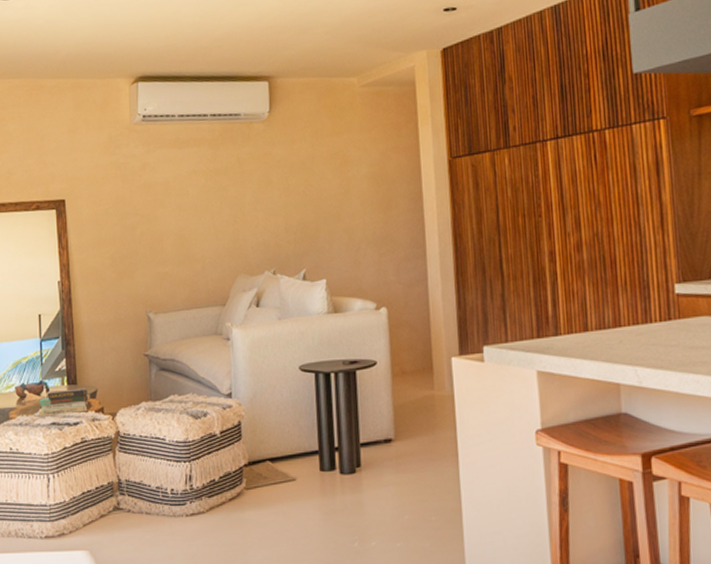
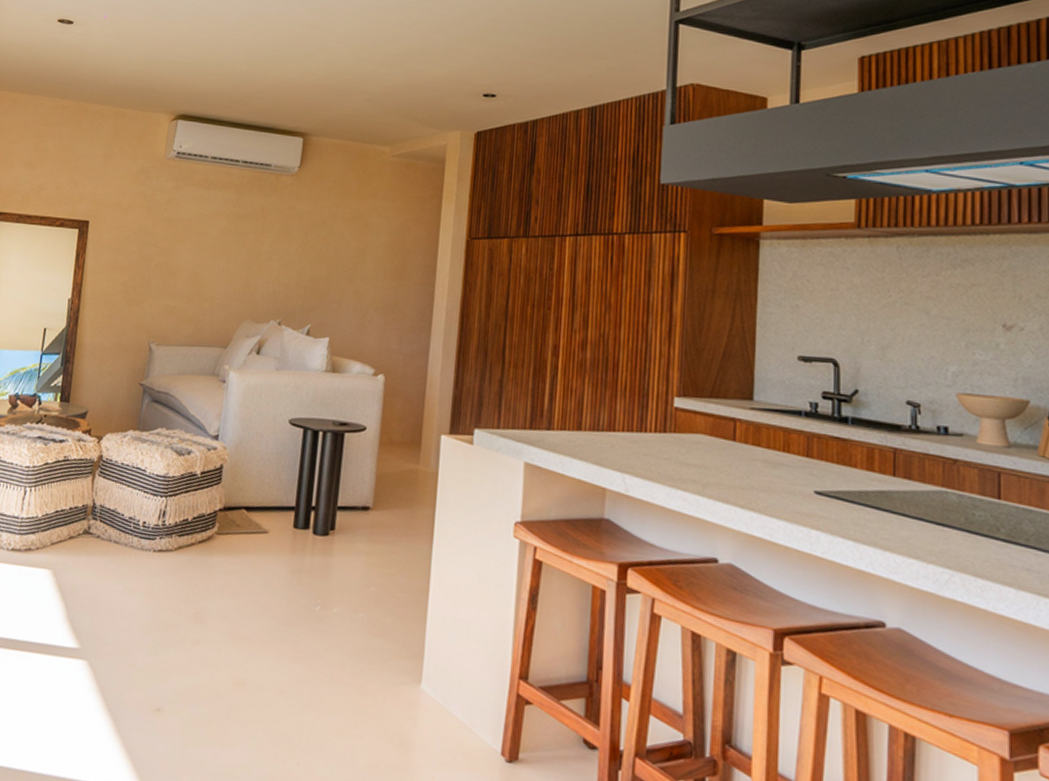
books: present [38,388,90,417] -> none [26,405,80,431]

